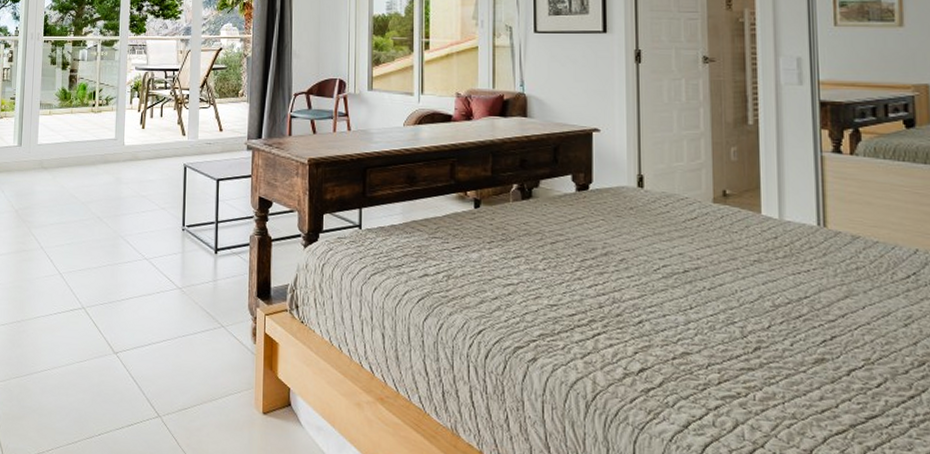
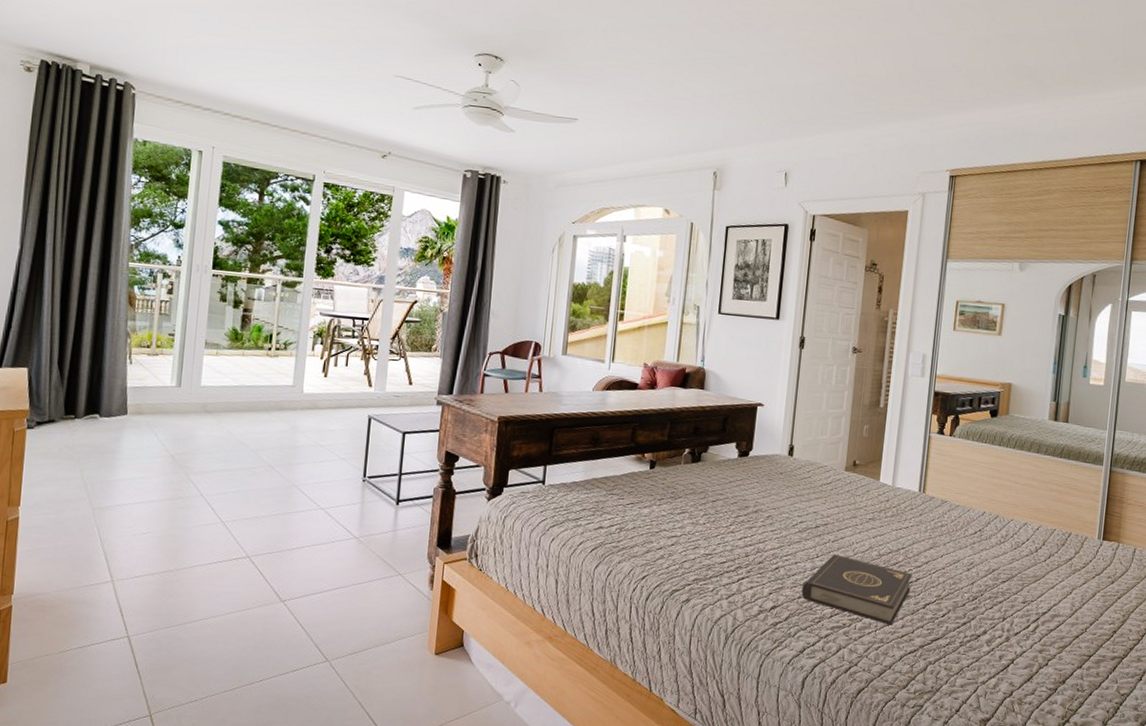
book: none [676,304,826,397] -> present [801,554,913,626]

